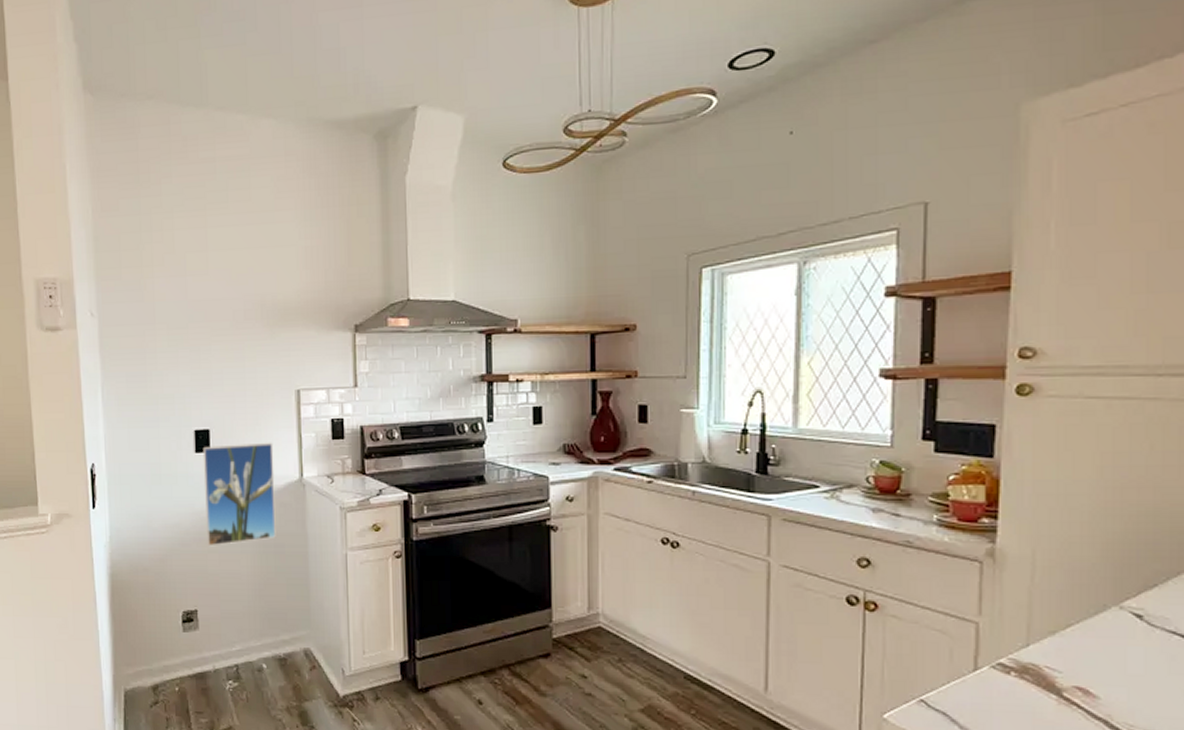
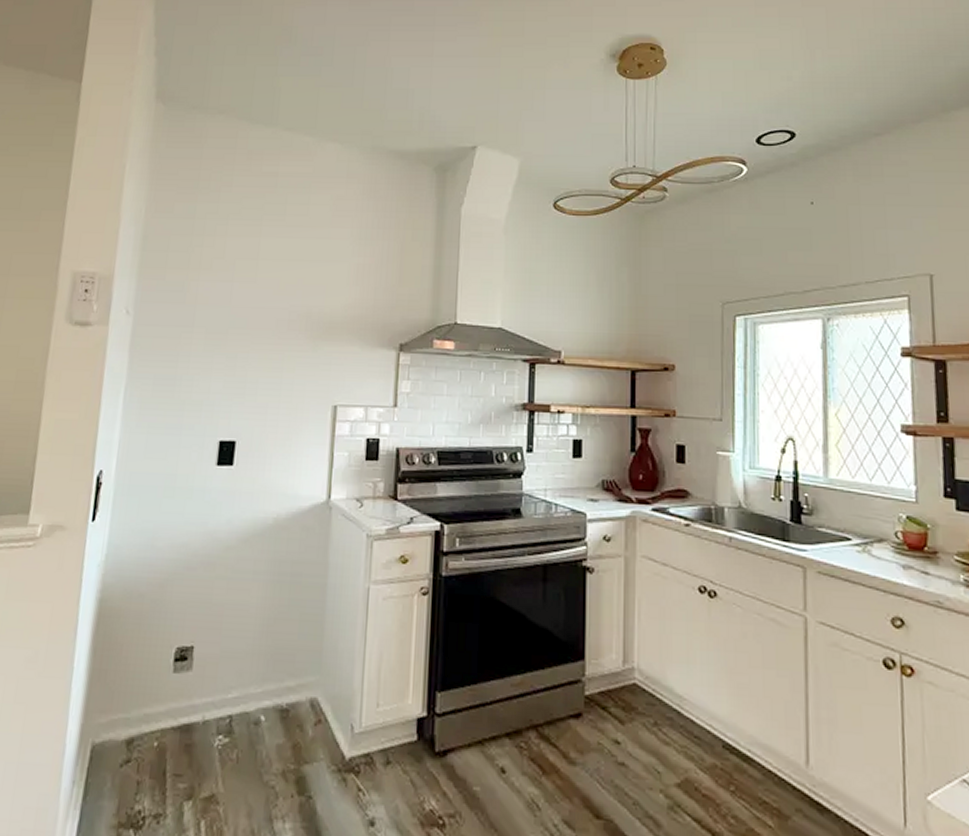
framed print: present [202,442,276,546] -> none [215,458,303,572]

